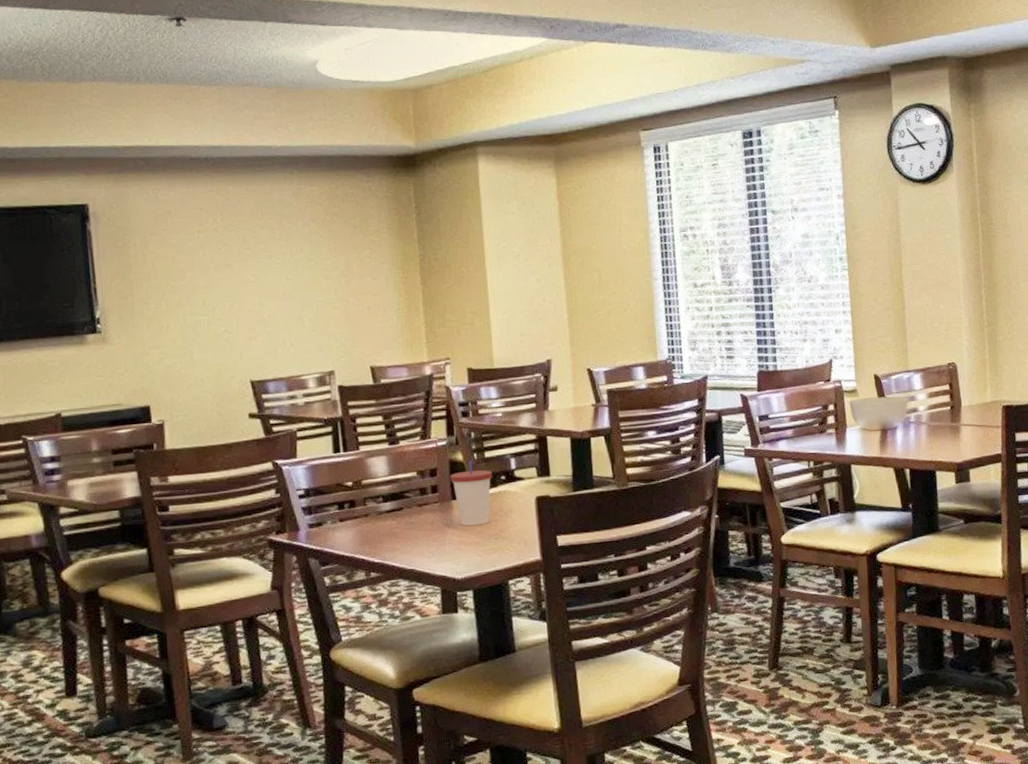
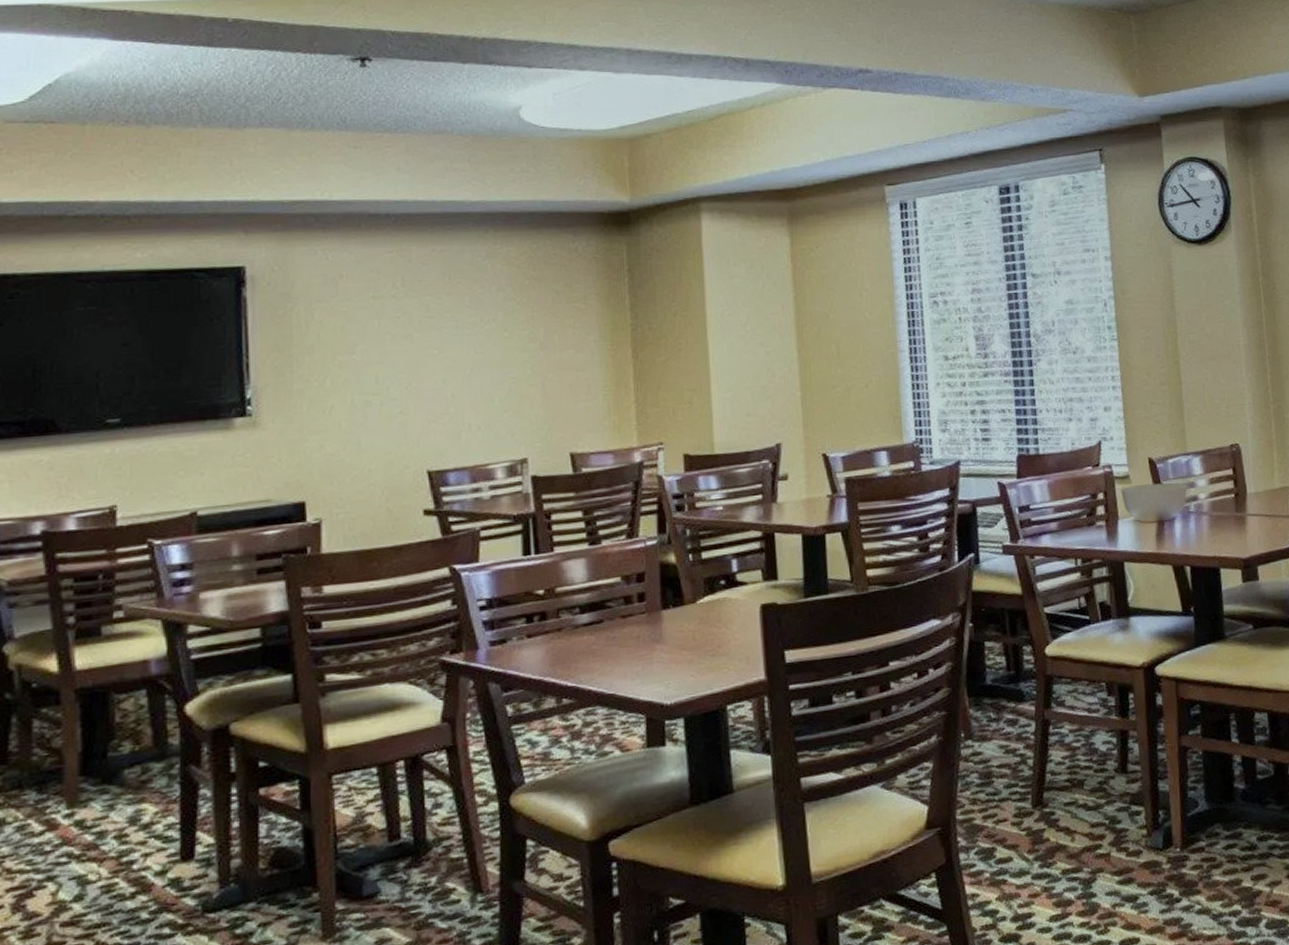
cup: present [450,460,493,526] -> none [660,562,711,641]

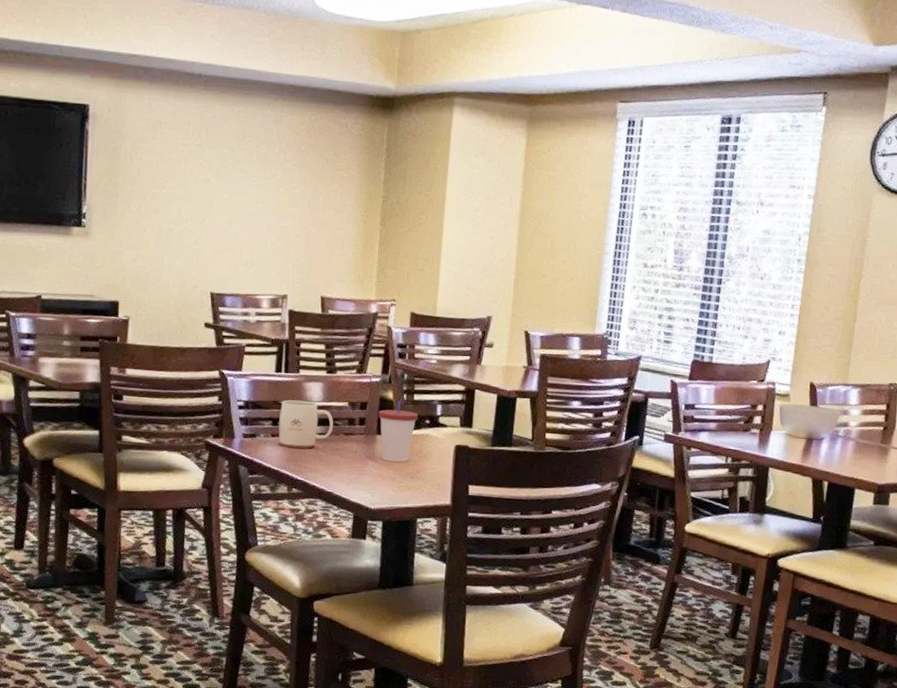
mug: none [534,584,606,648] -> present [278,400,334,449]
cup: none [660,562,711,641] -> present [378,400,419,463]

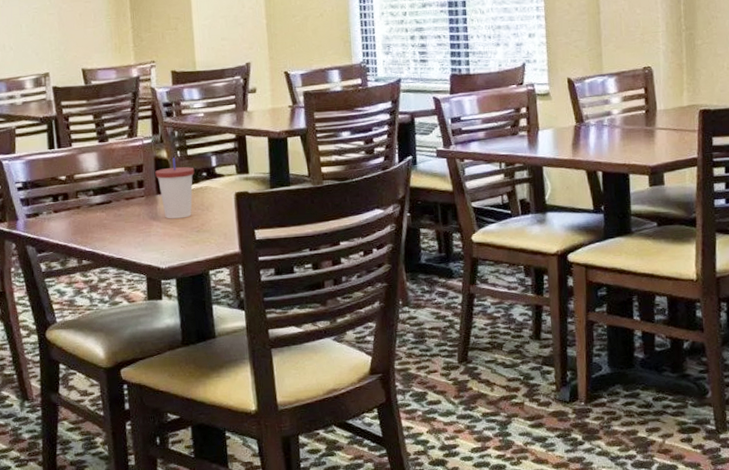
mug: present [278,400,334,449] -> none [58,172,114,221]
bowl: present [778,403,841,441] -> none [541,99,602,135]

